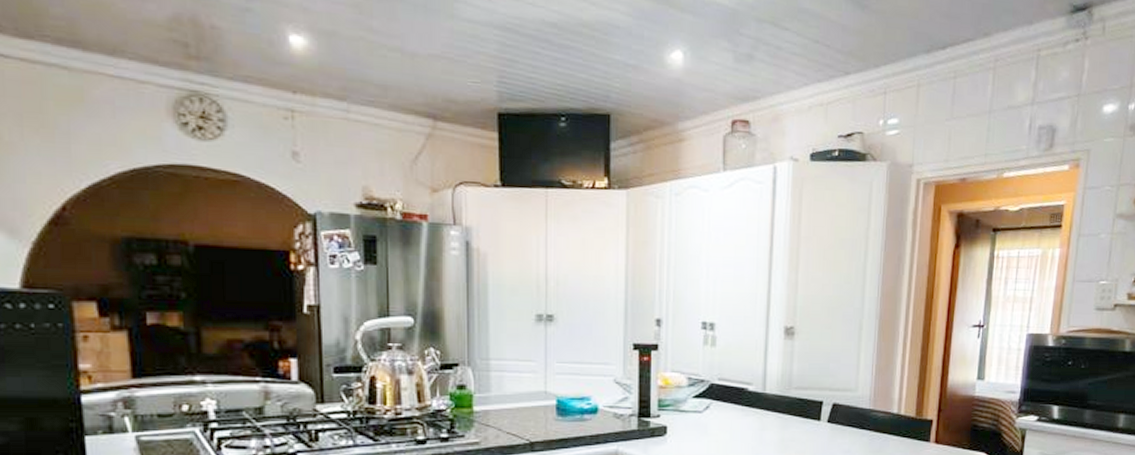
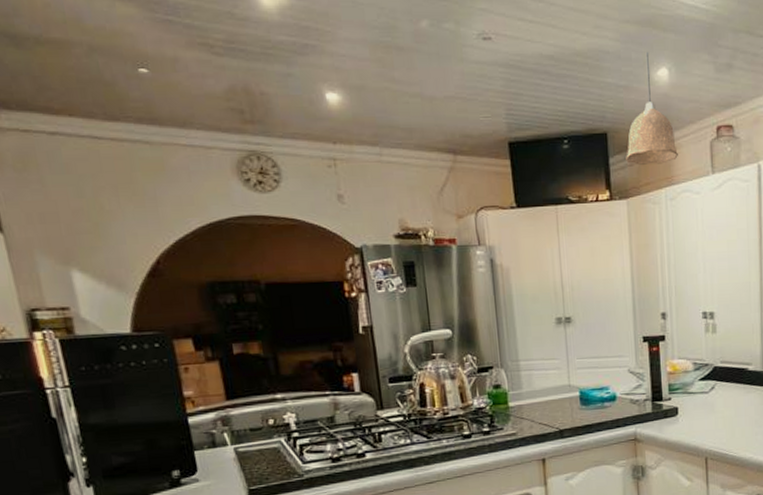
pendant lamp: none [629,31,687,155] -> present [626,51,678,165]

